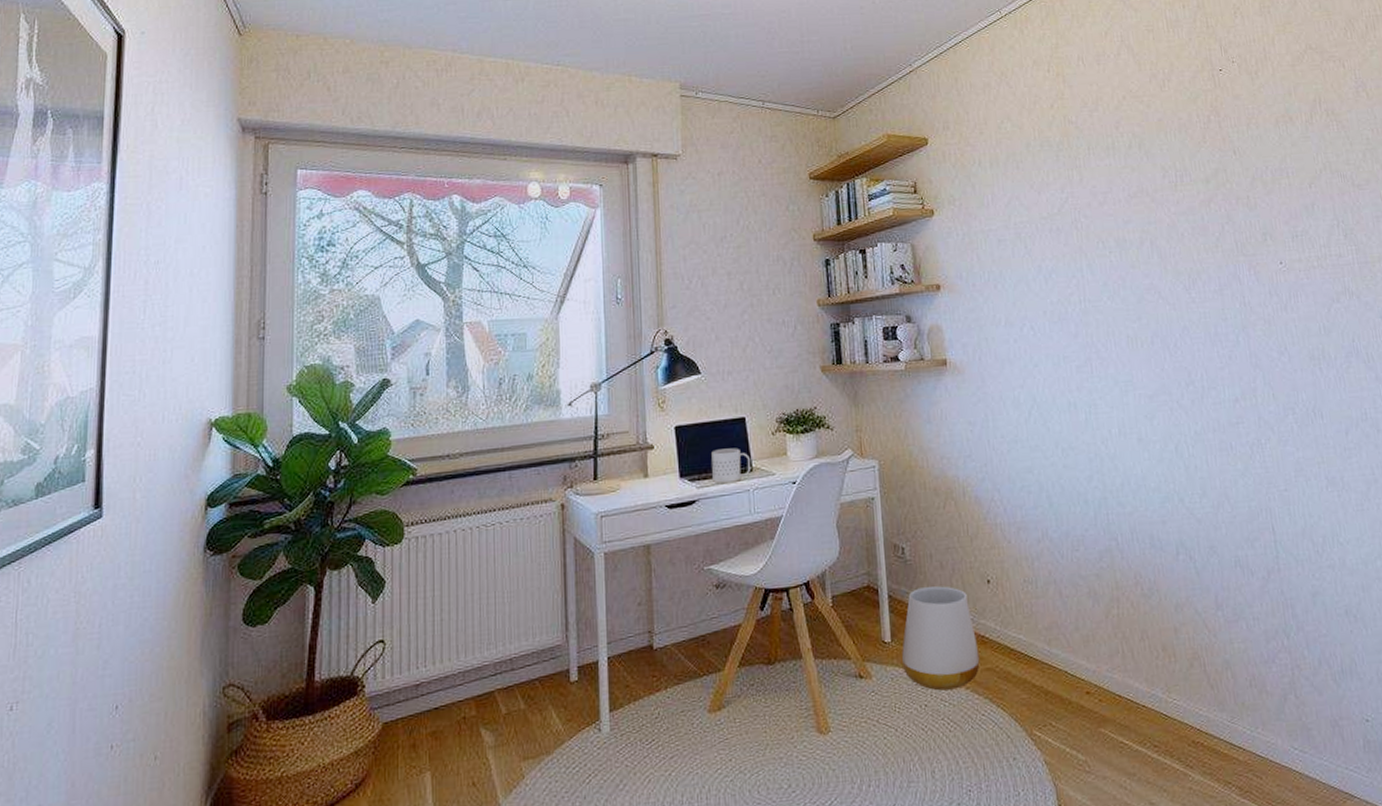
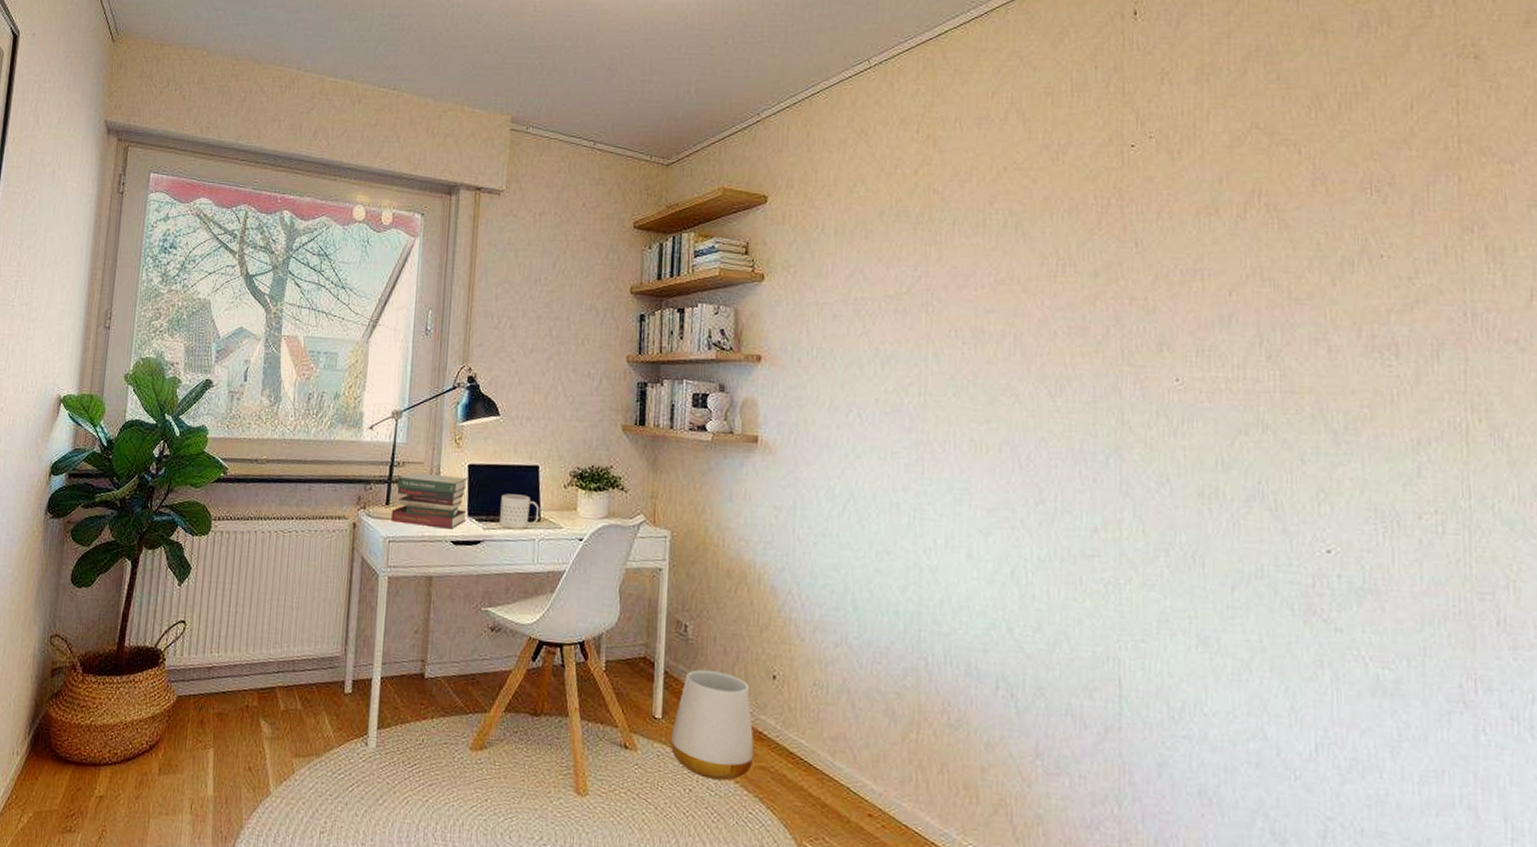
books: none [600,440,679,496] -> present [390,472,467,529]

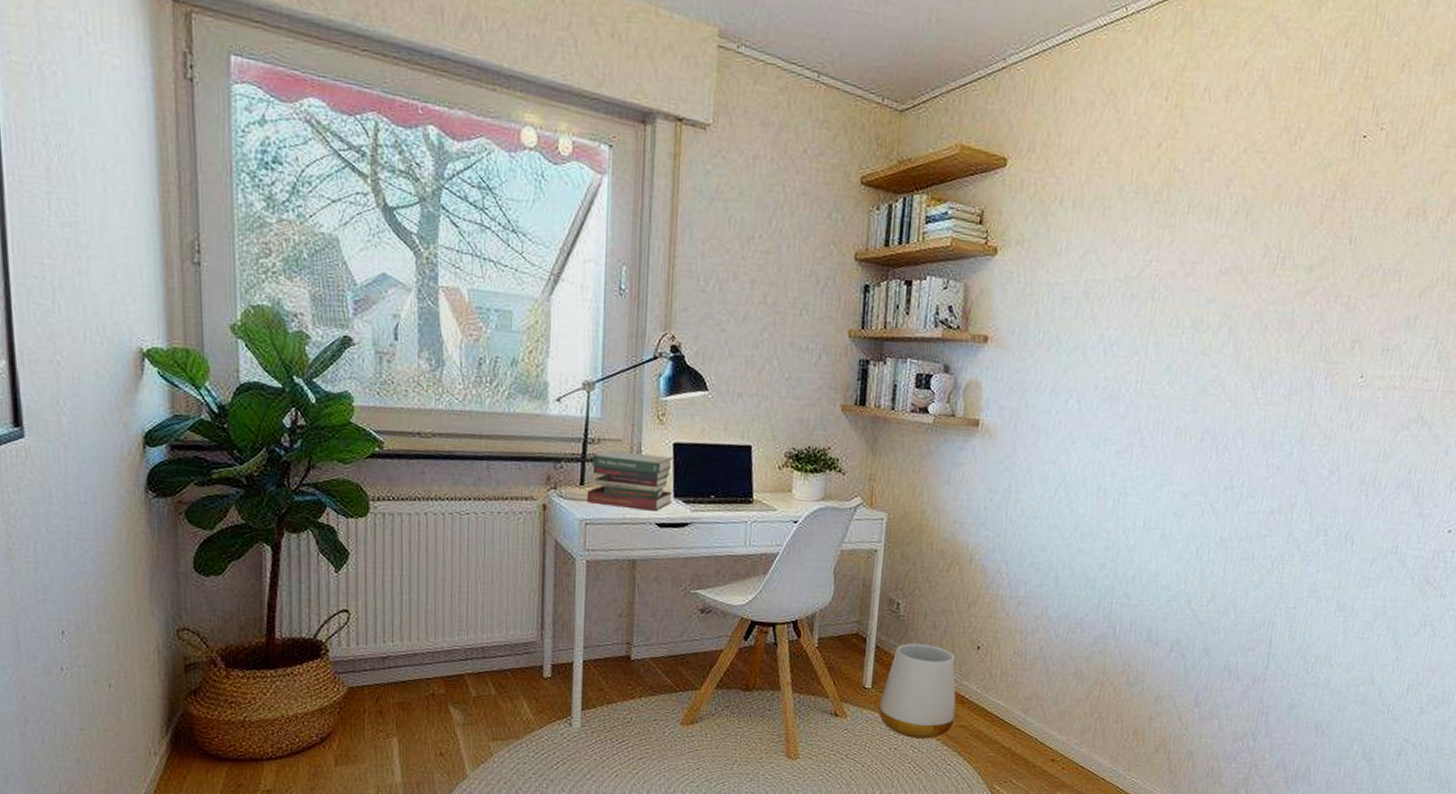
mug: present [498,493,540,529] -> none [707,474,753,511]

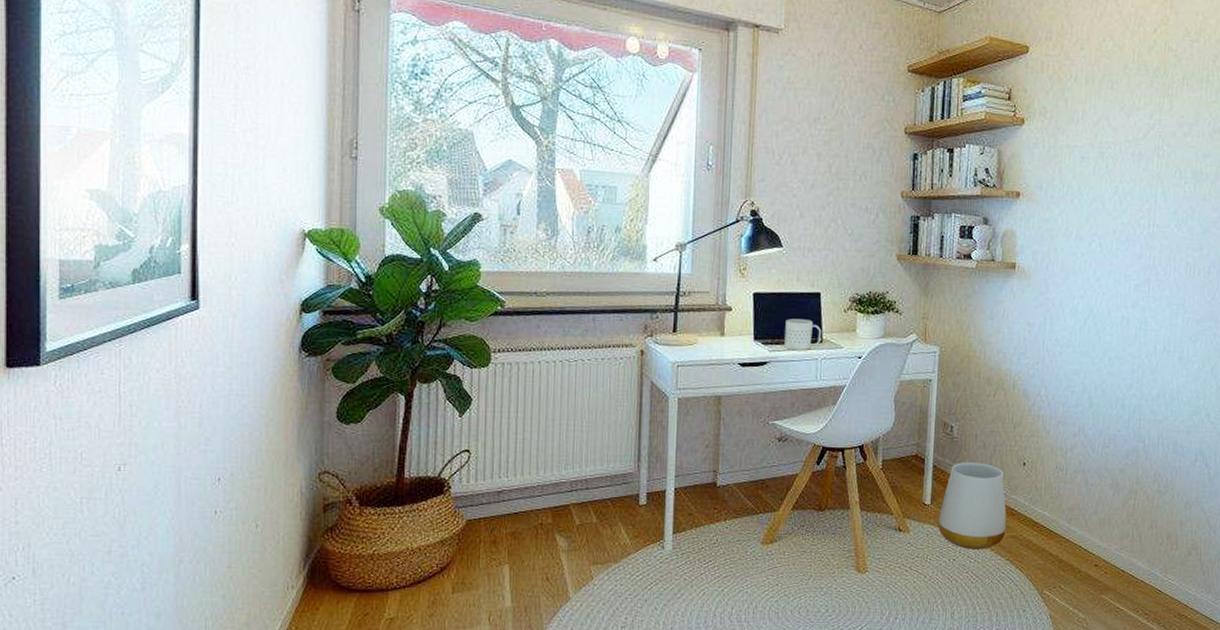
books: present [586,450,673,511] -> none [678,301,753,353]
mug: none [707,474,753,511] -> present [783,319,822,350]

